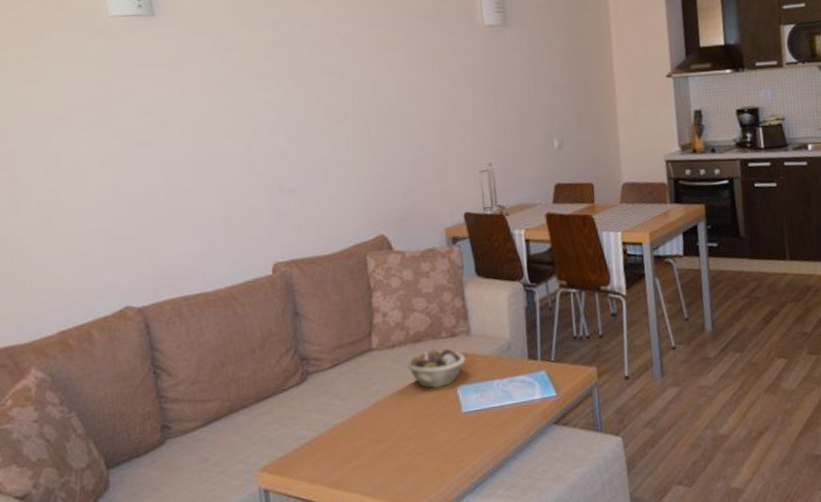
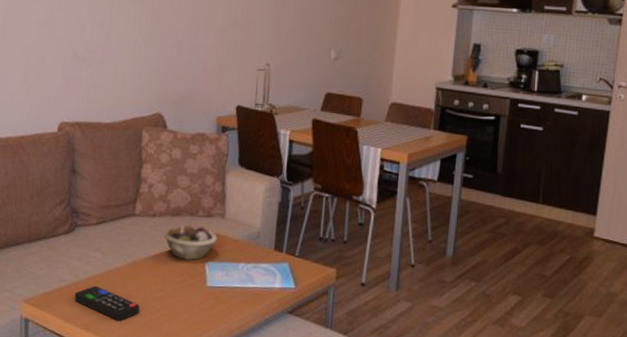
remote control: none [317,436,393,471] -> present [74,285,140,321]

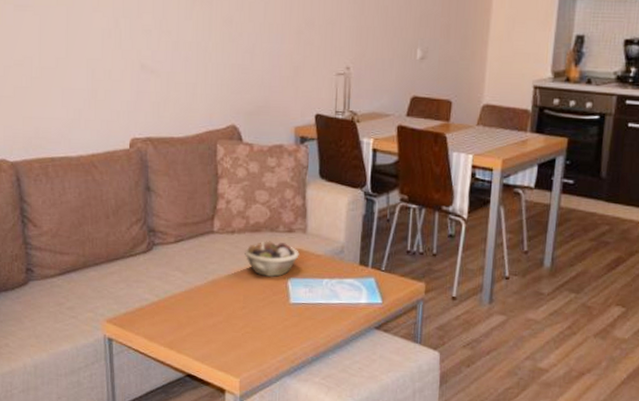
remote control: present [74,285,140,321] -> none [156,304,222,339]

